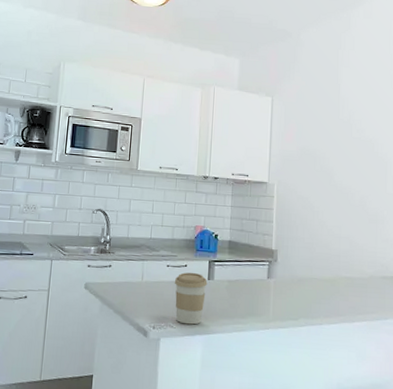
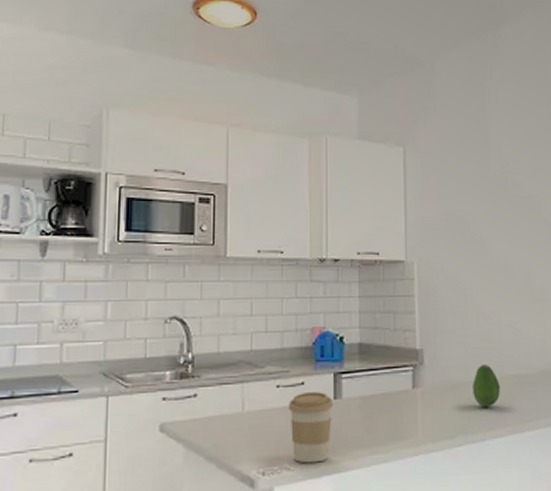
fruit: none [314,267,336,300] -> present [473,365,500,408]

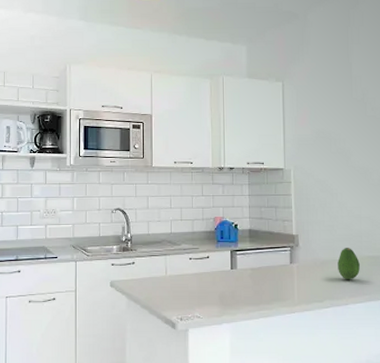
coffee cup: present [288,391,334,464] -> none [197,263,231,314]

